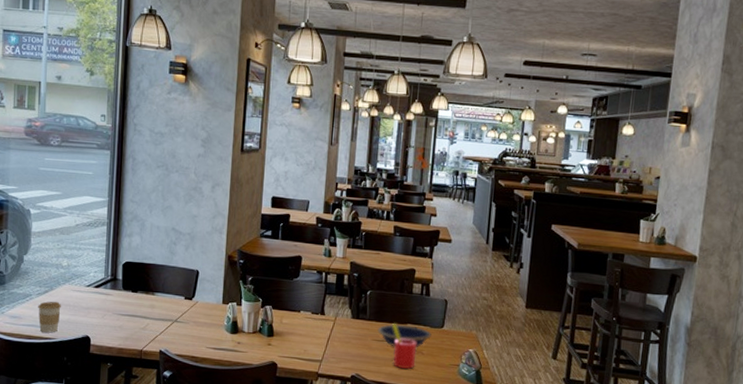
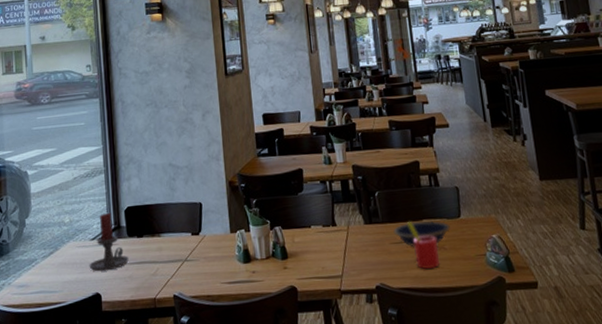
coffee cup: present [38,301,61,333] -> none [44,261,68,298]
candle holder: none [82,263,121,318] -> present [89,212,129,272]

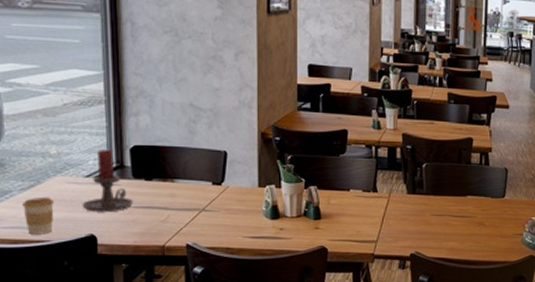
coffee cup: none [44,261,68,298] -> present [22,197,54,235]
bowl: present [393,220,450,246] -> none [436,197,493,220]
straw: present [407,222,440,270] -> none [451,196,479,243]

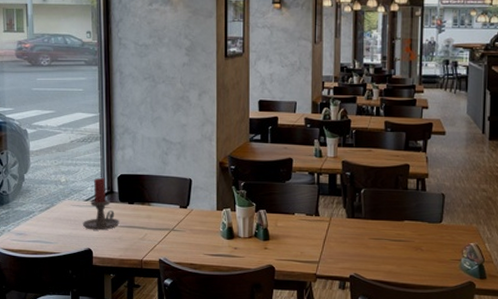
coffee cup: present [22,197,54,235] -> none [41,216,63,248]

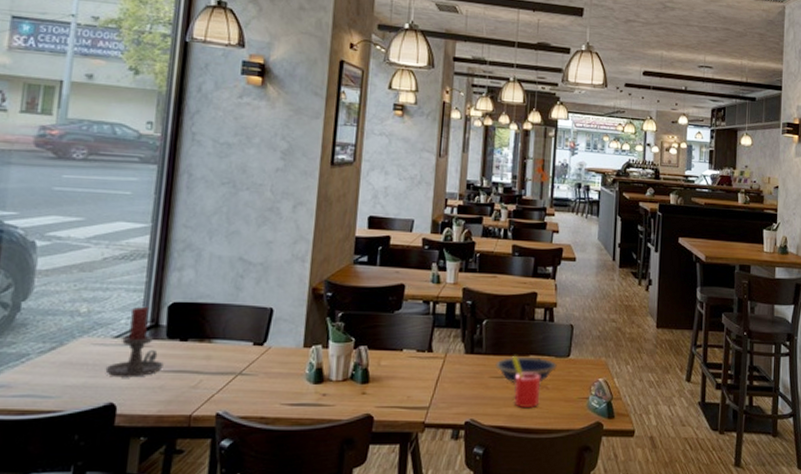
bowl: none [374,222,430,245] -> present [495,356,557,383]
straw: none [389,221,416,267] -> present [512,356,541,409]

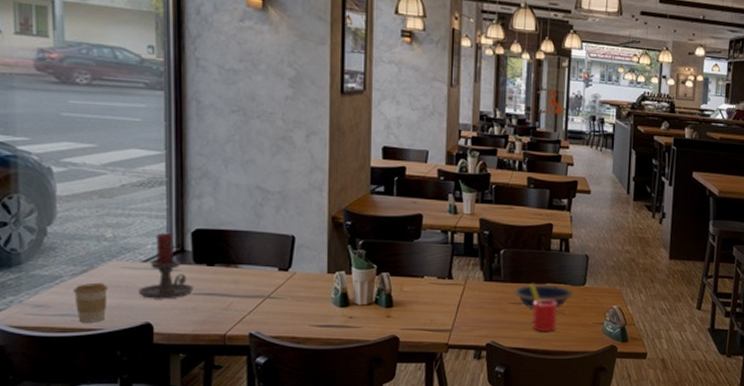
coffee cup: none [38,360,75,404] -> present [73,282,108,323]

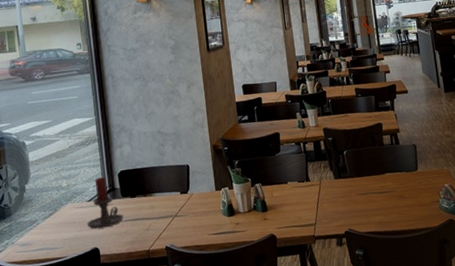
coffee cup: present [73,282,108,323] -> none [45,221,68,254]
bowl: present [514,284,573,309] -> none [360,173,409,197]
straw: present [530,284,558,332] -> none [372,176,400,216]

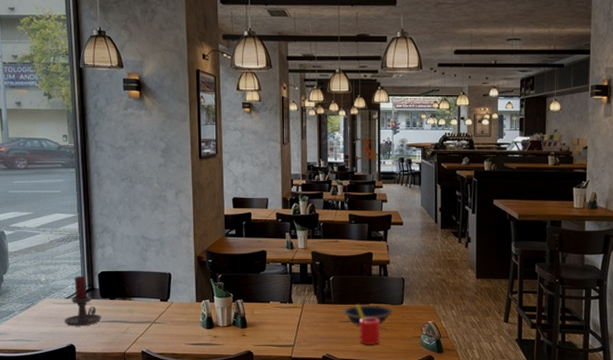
bowl: none [360,173,409,197] -> present [343,304,393,325]
straw: none [372,176,400,216] -> present [356,305,380,346]

